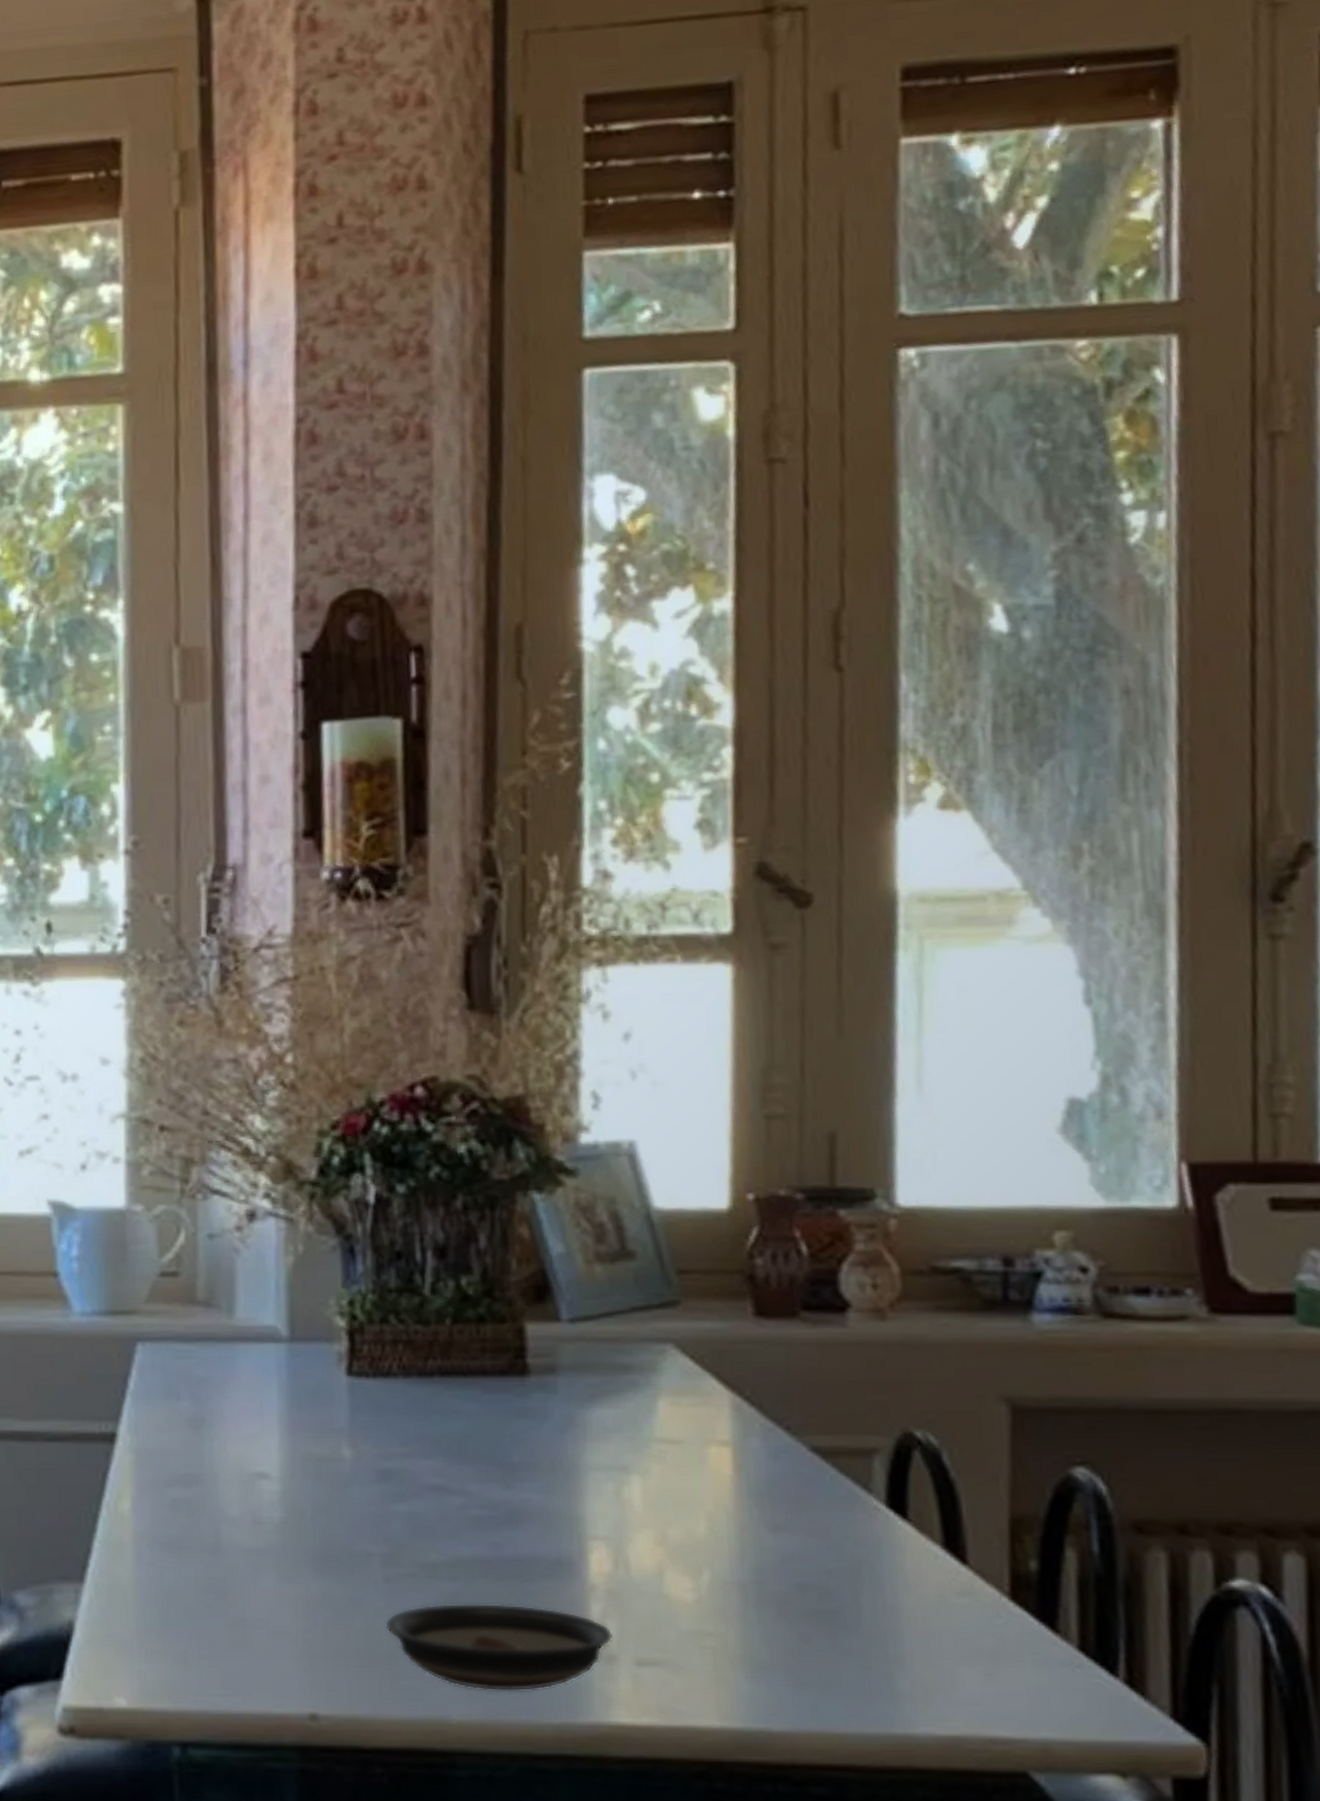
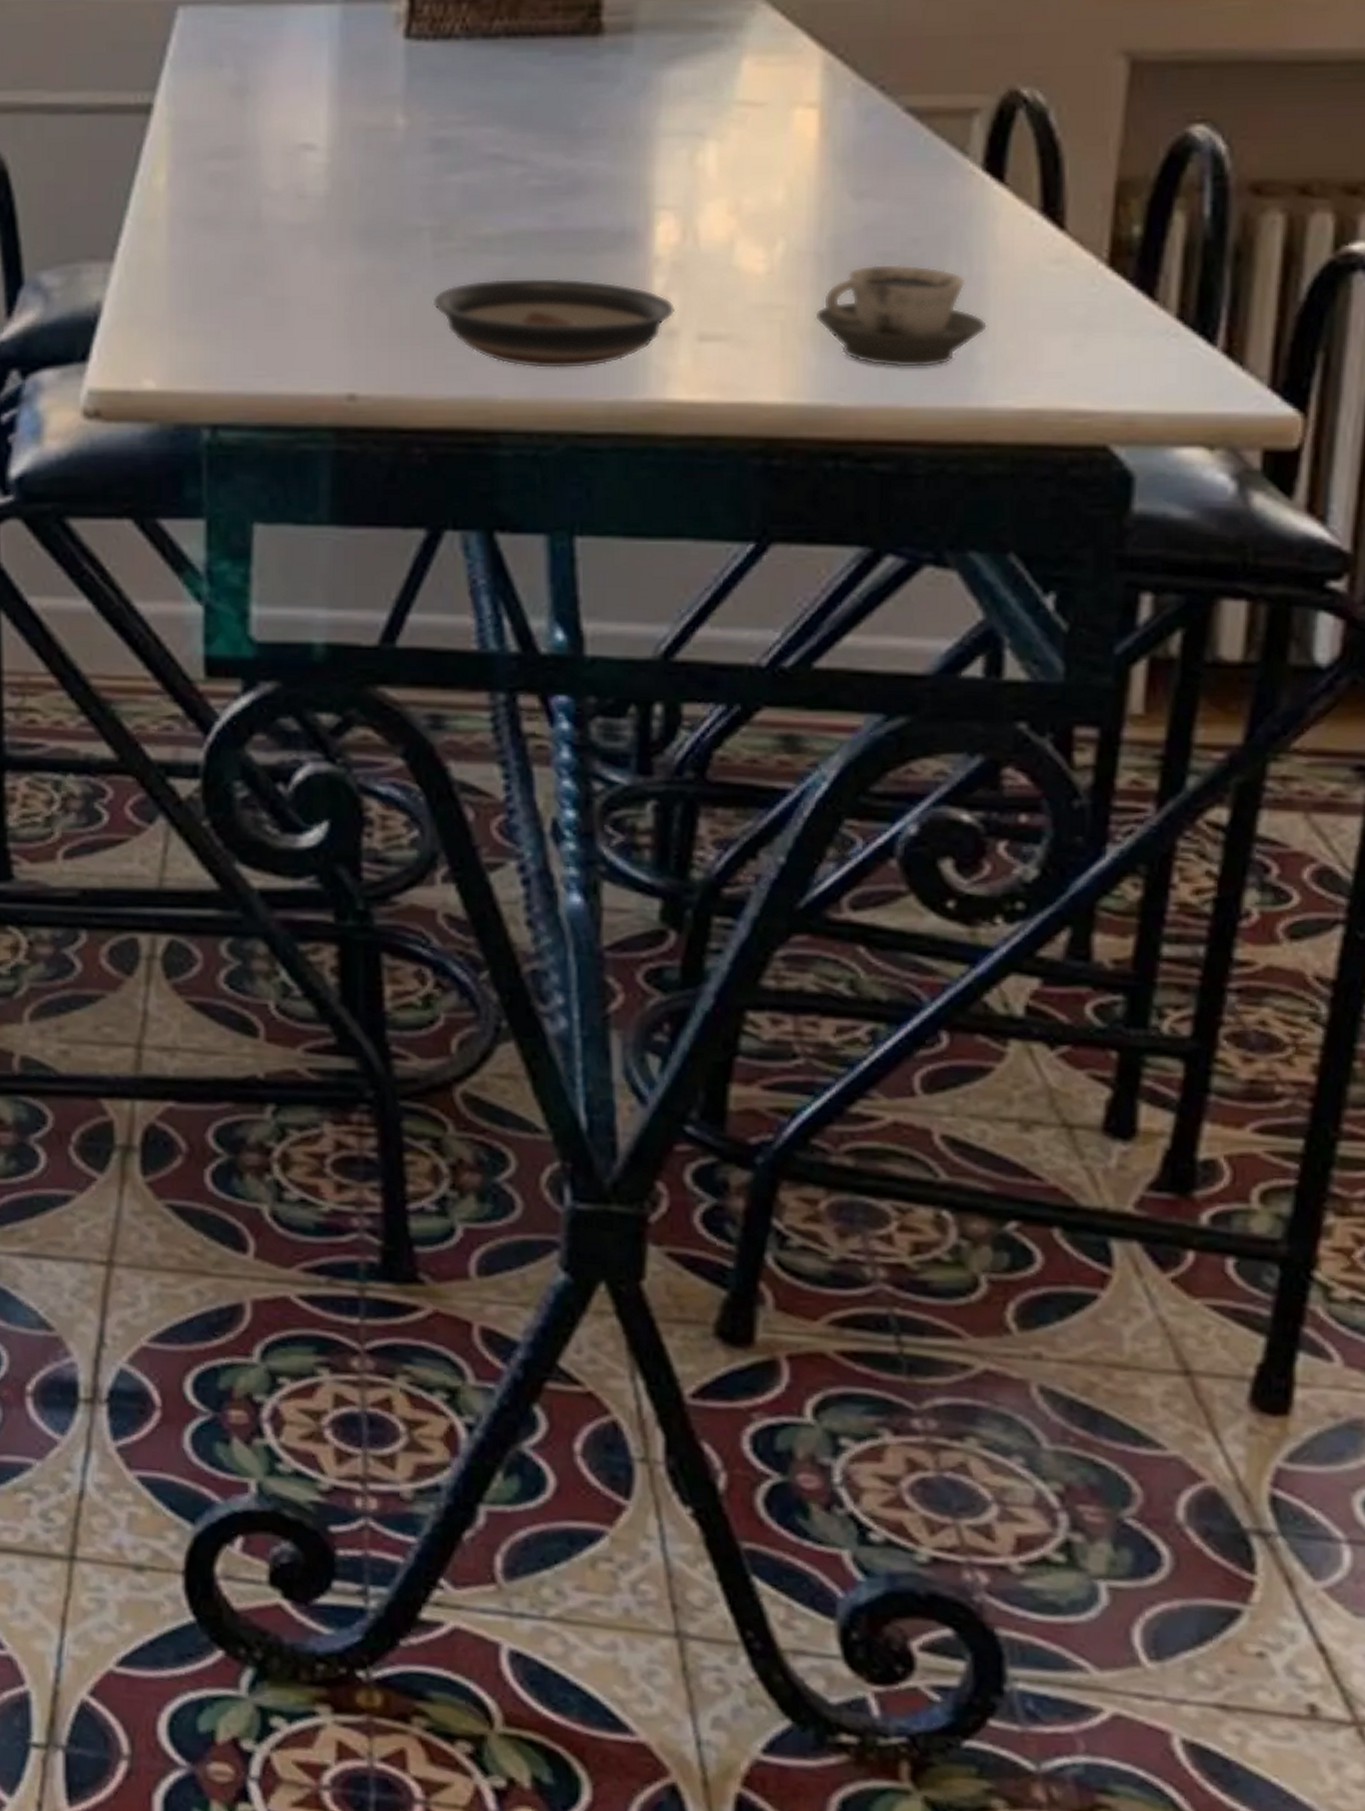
cup: none [743,1595,904,1695] -> present [815,264,987,369]

